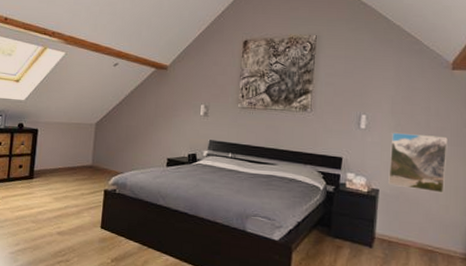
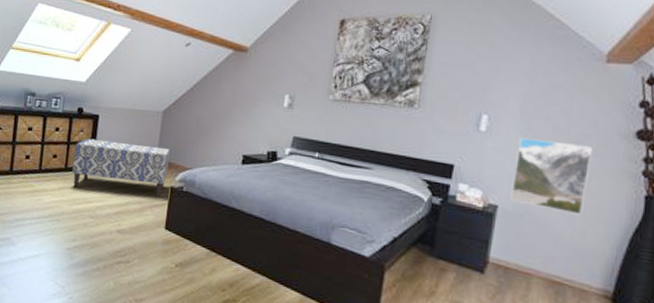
bench: none [14,150,104,200] -> present [72,138,171,197]

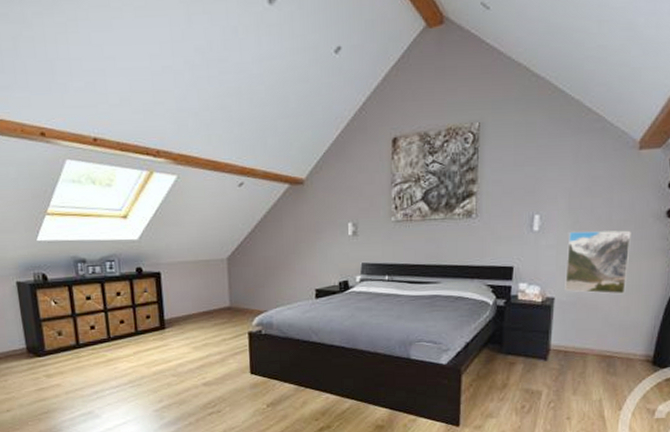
bench: present [72,138,171,197] -> none [142,294,243,350]

